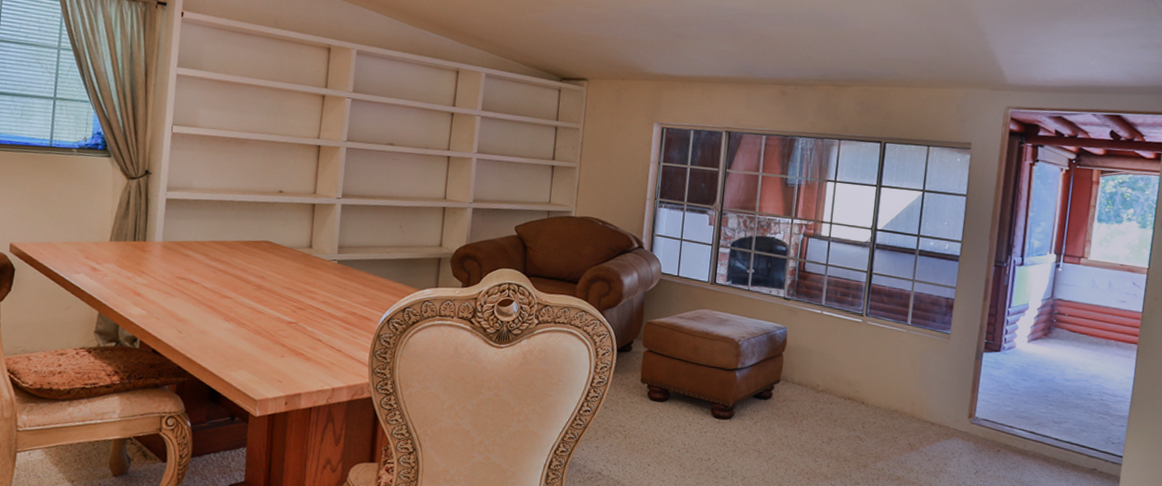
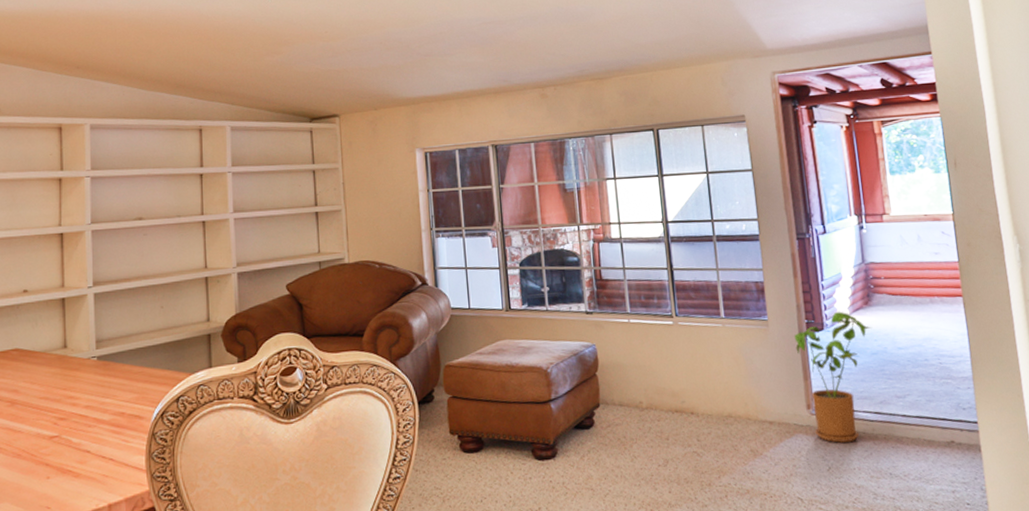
house plant: none [970,337,1045,453] -> present [794,311,872,444]

